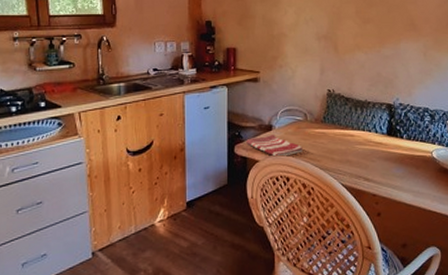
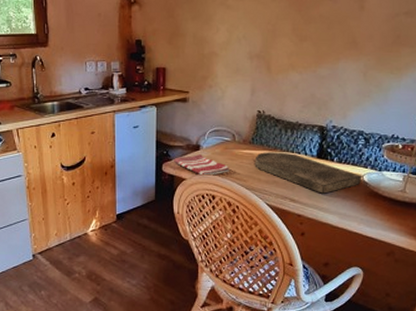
cutting board: none [327,130,431,172] -> present [254,152,362,194]

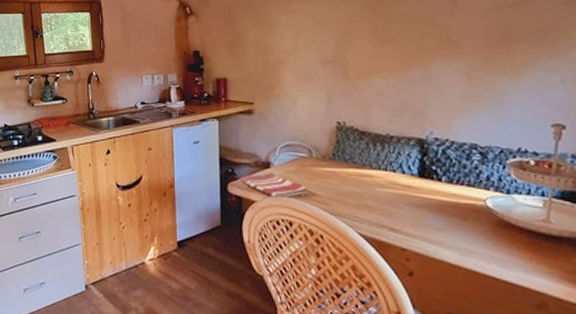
cutting board: present [254,152,362,194] -> none [338,170,485,222]

